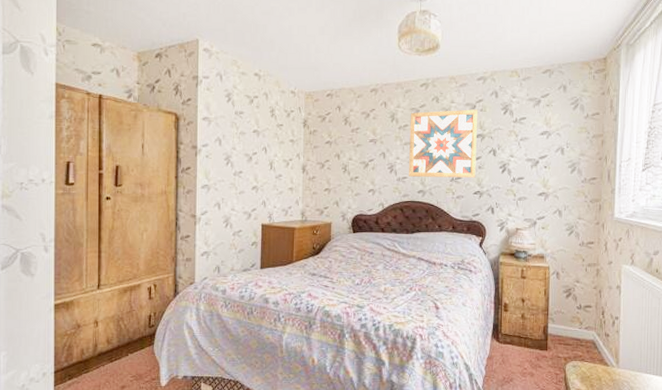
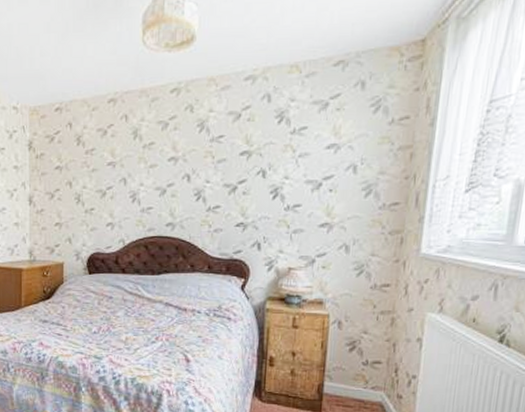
wall art: present [409,109,478,178] -> none [155,119,245,207]

